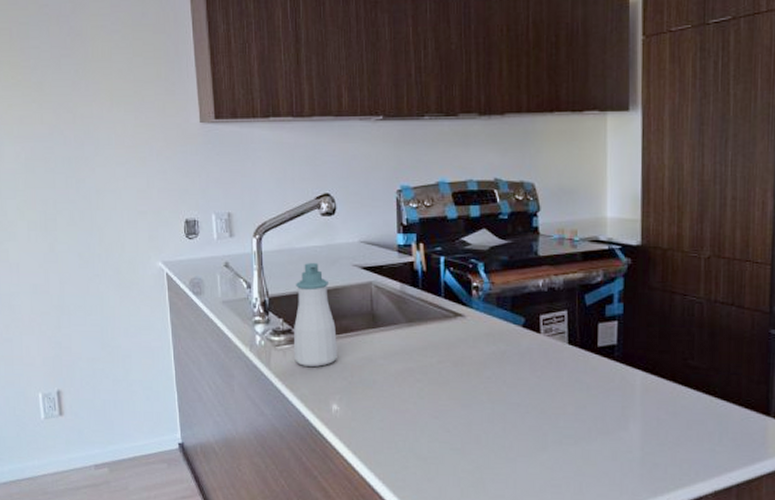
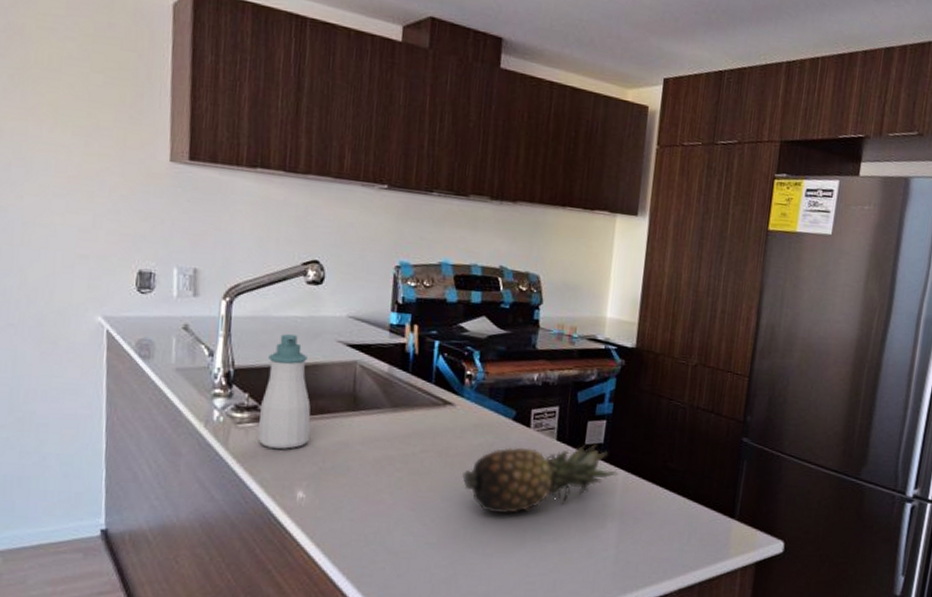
fruit: none [479,345,635,419] -> present [462,443,618,514]

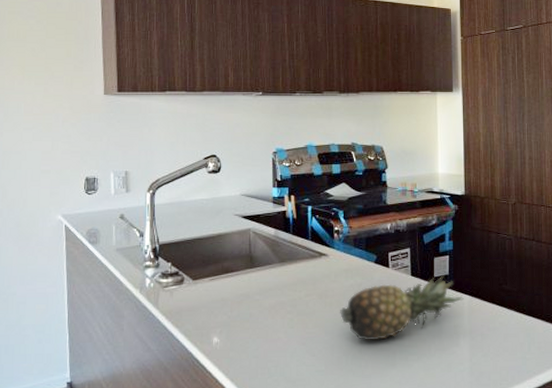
soap bottle: present [258,333,311,449] -> none [180,213,219,304]

